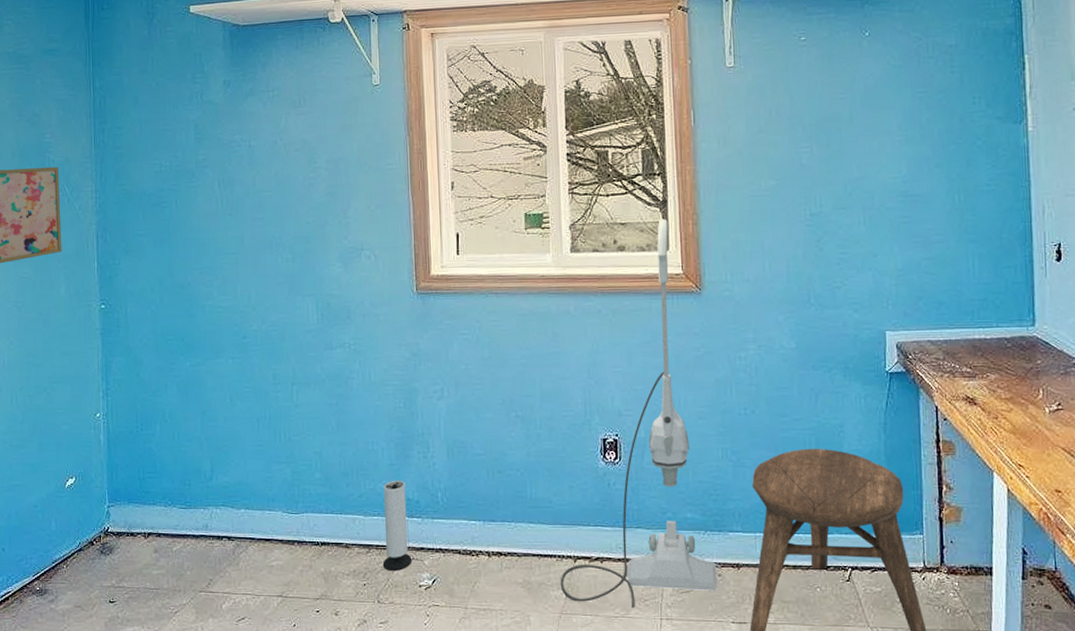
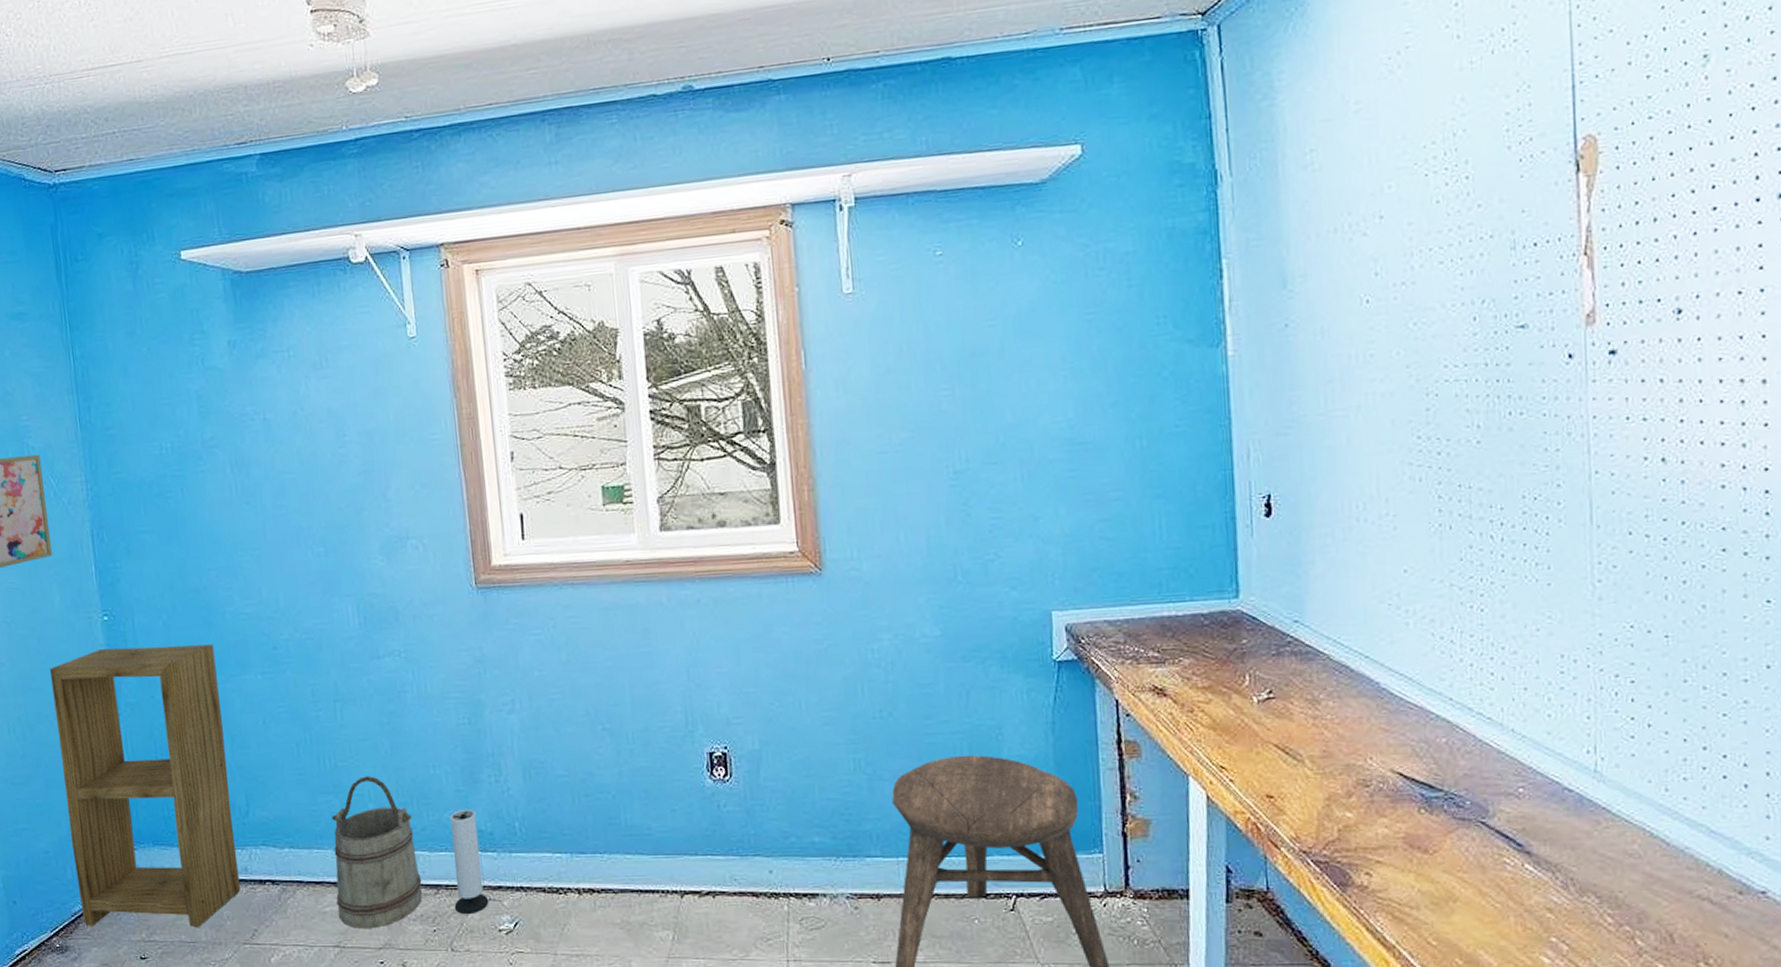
shelving unit: none [52,332,201,577] -> present [50,644,241,928]
bucket: none [282,449,356,581] -> present [331,776,423,928]
vacuum cleaner: present [560,219,718,609] -> none [665,485,854,950]

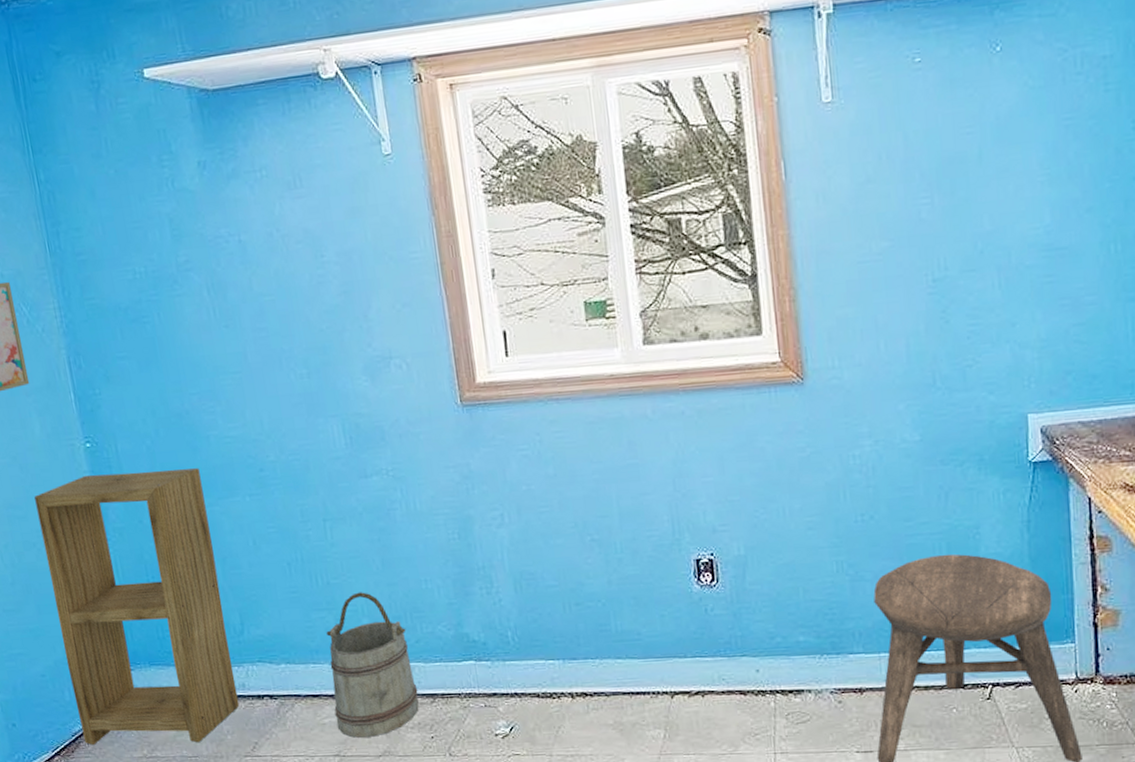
speaker: present [449,808,489,915] -> none [443,620,485,722]

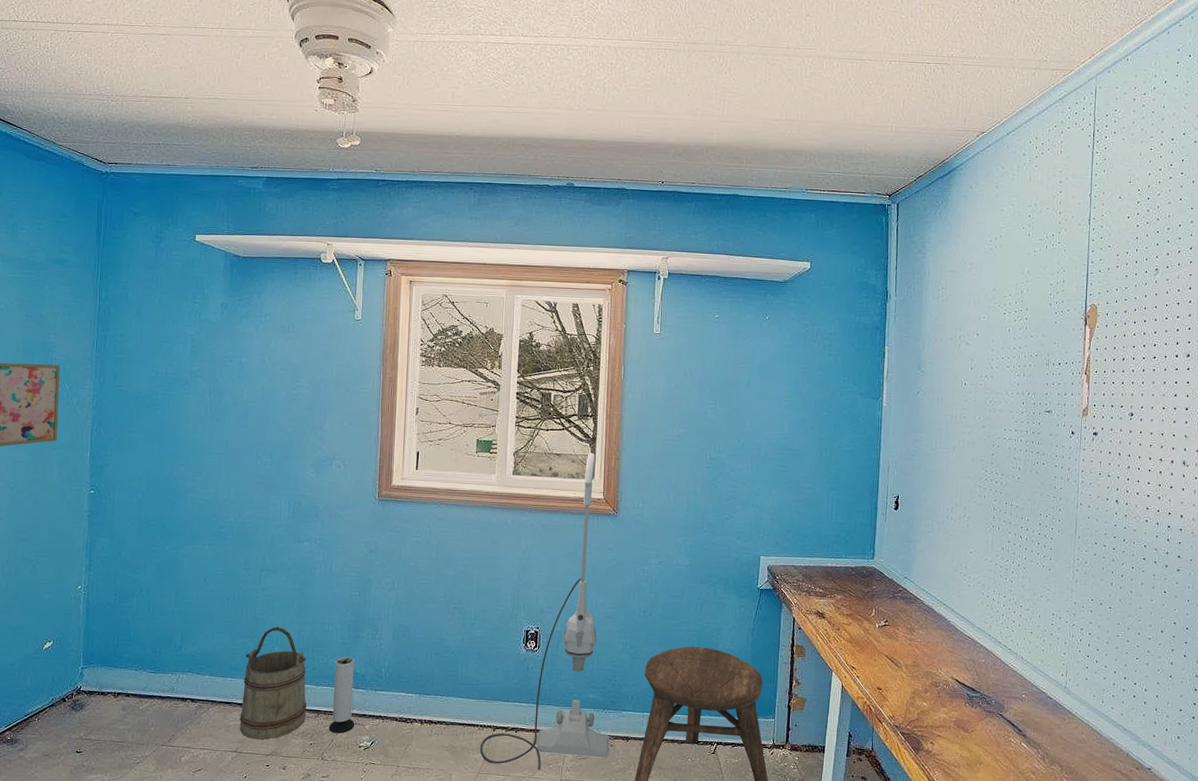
shelving unit: present [34,468,240,745] -> none [34,514,174,731]
speaker: none [443,620,485,722] -> present [328,656,355,734]
vacuum cleaner: none [656,297,838,745] -> present [480,453,610,771]

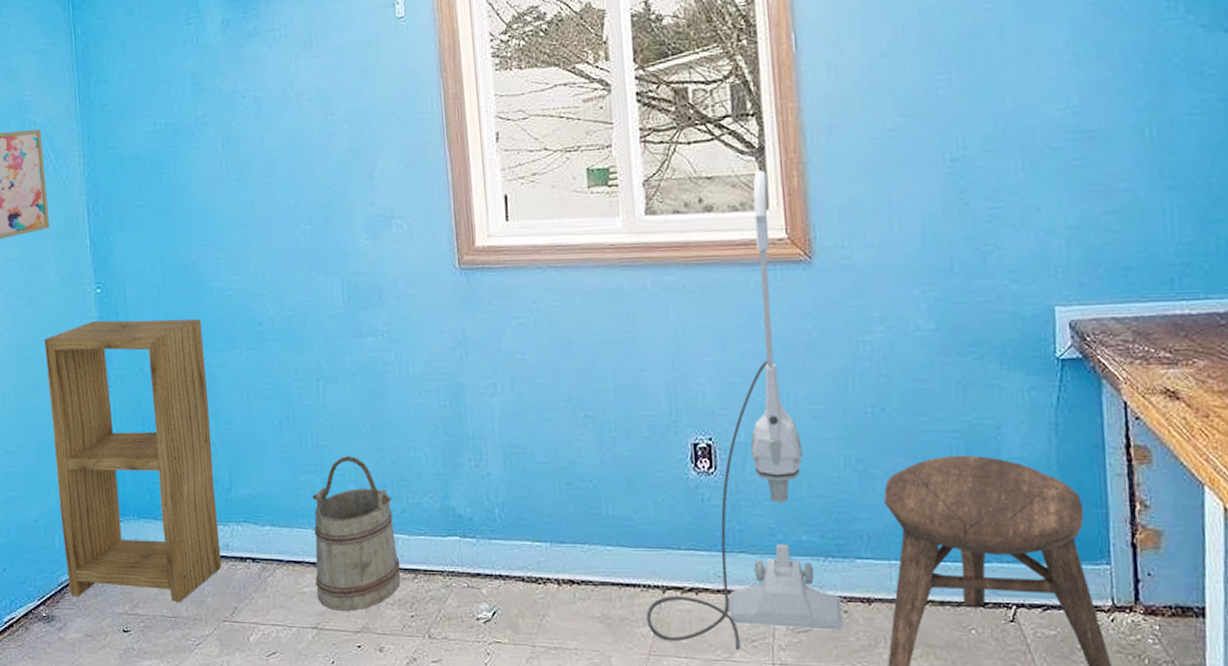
shelving unit: none [34,514,174,731] -> present [44,319,222,603]
speaker: present [328,656,355,734] -> none [429,492,468,602]

